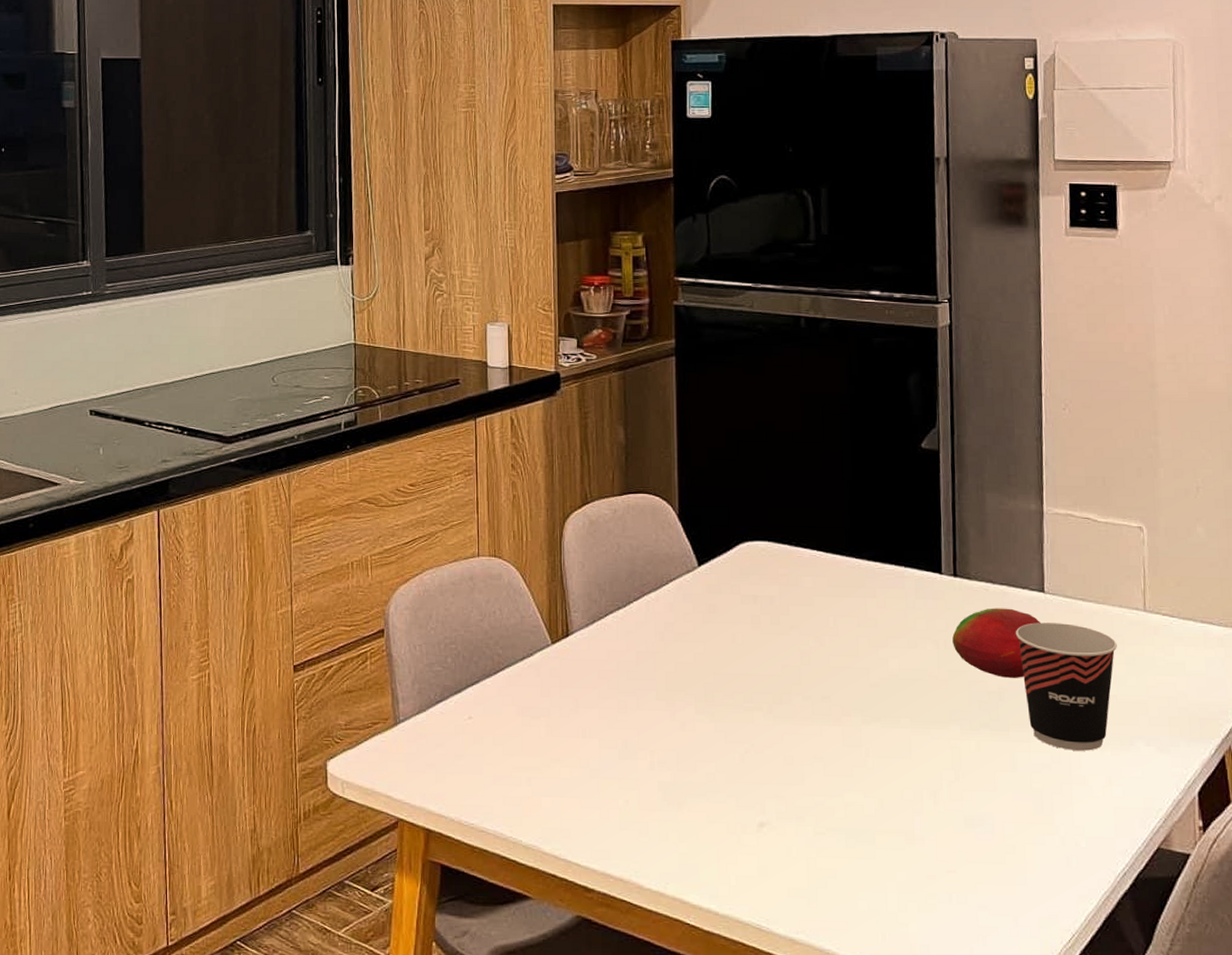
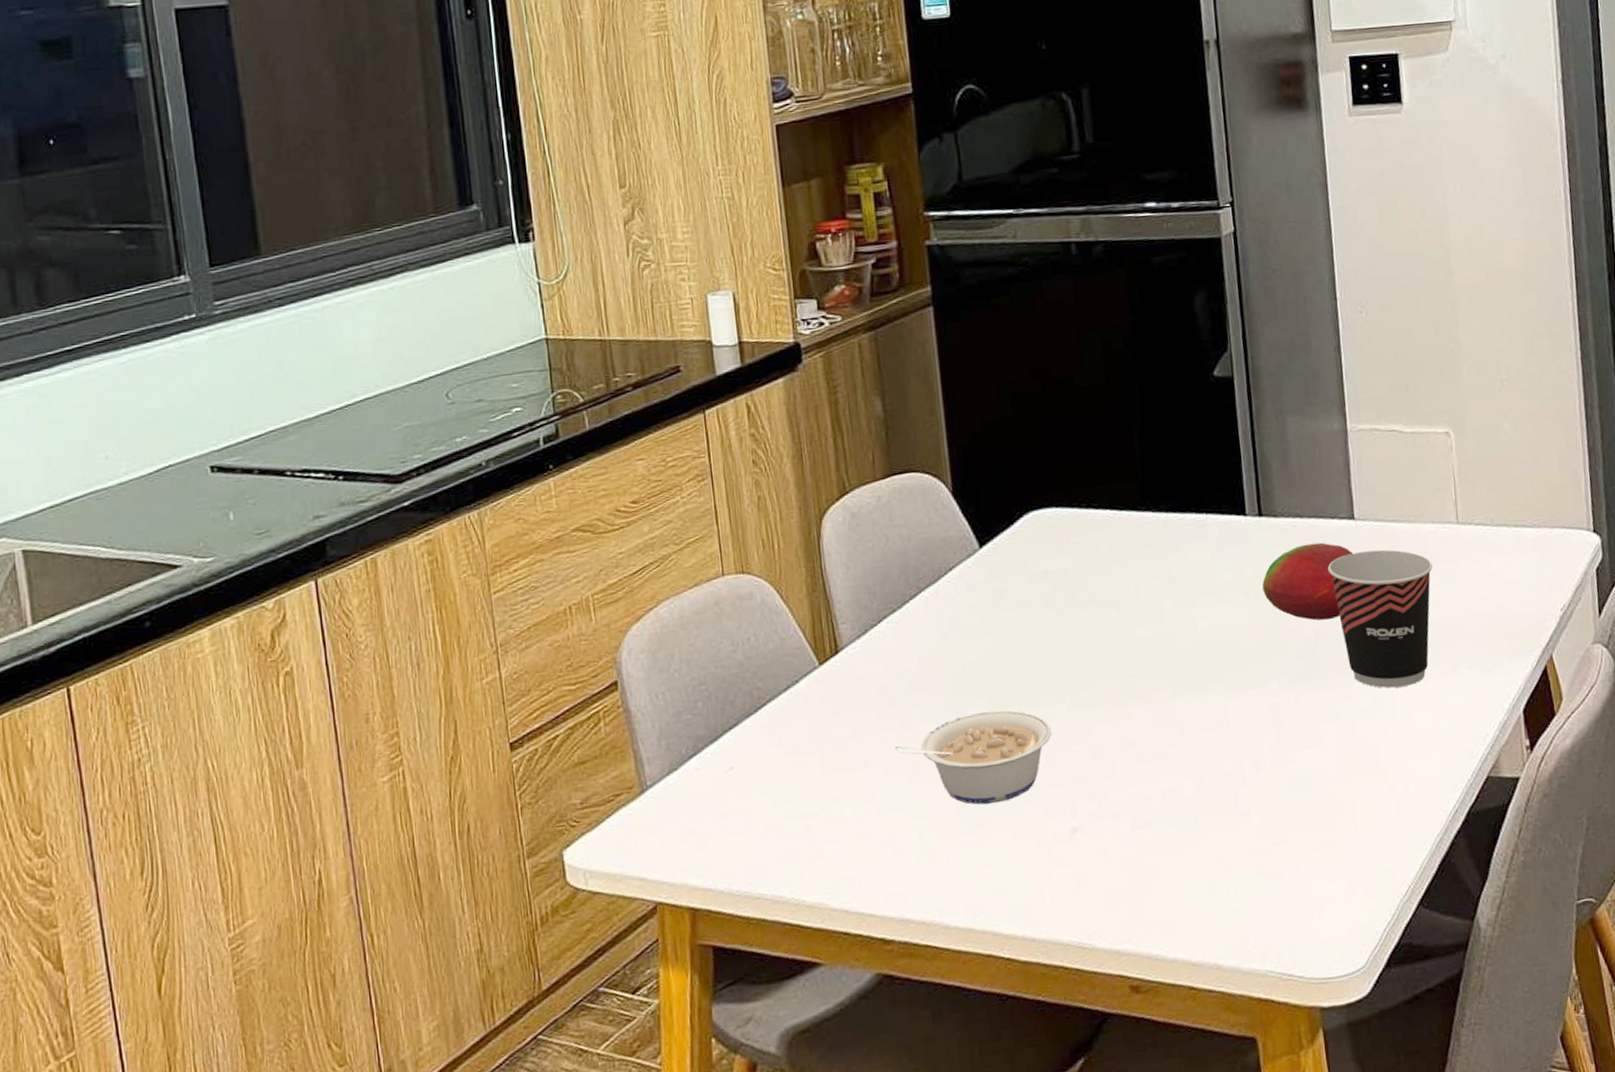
legume: none [610,707,749,789] -> present [896,710,1052,805]

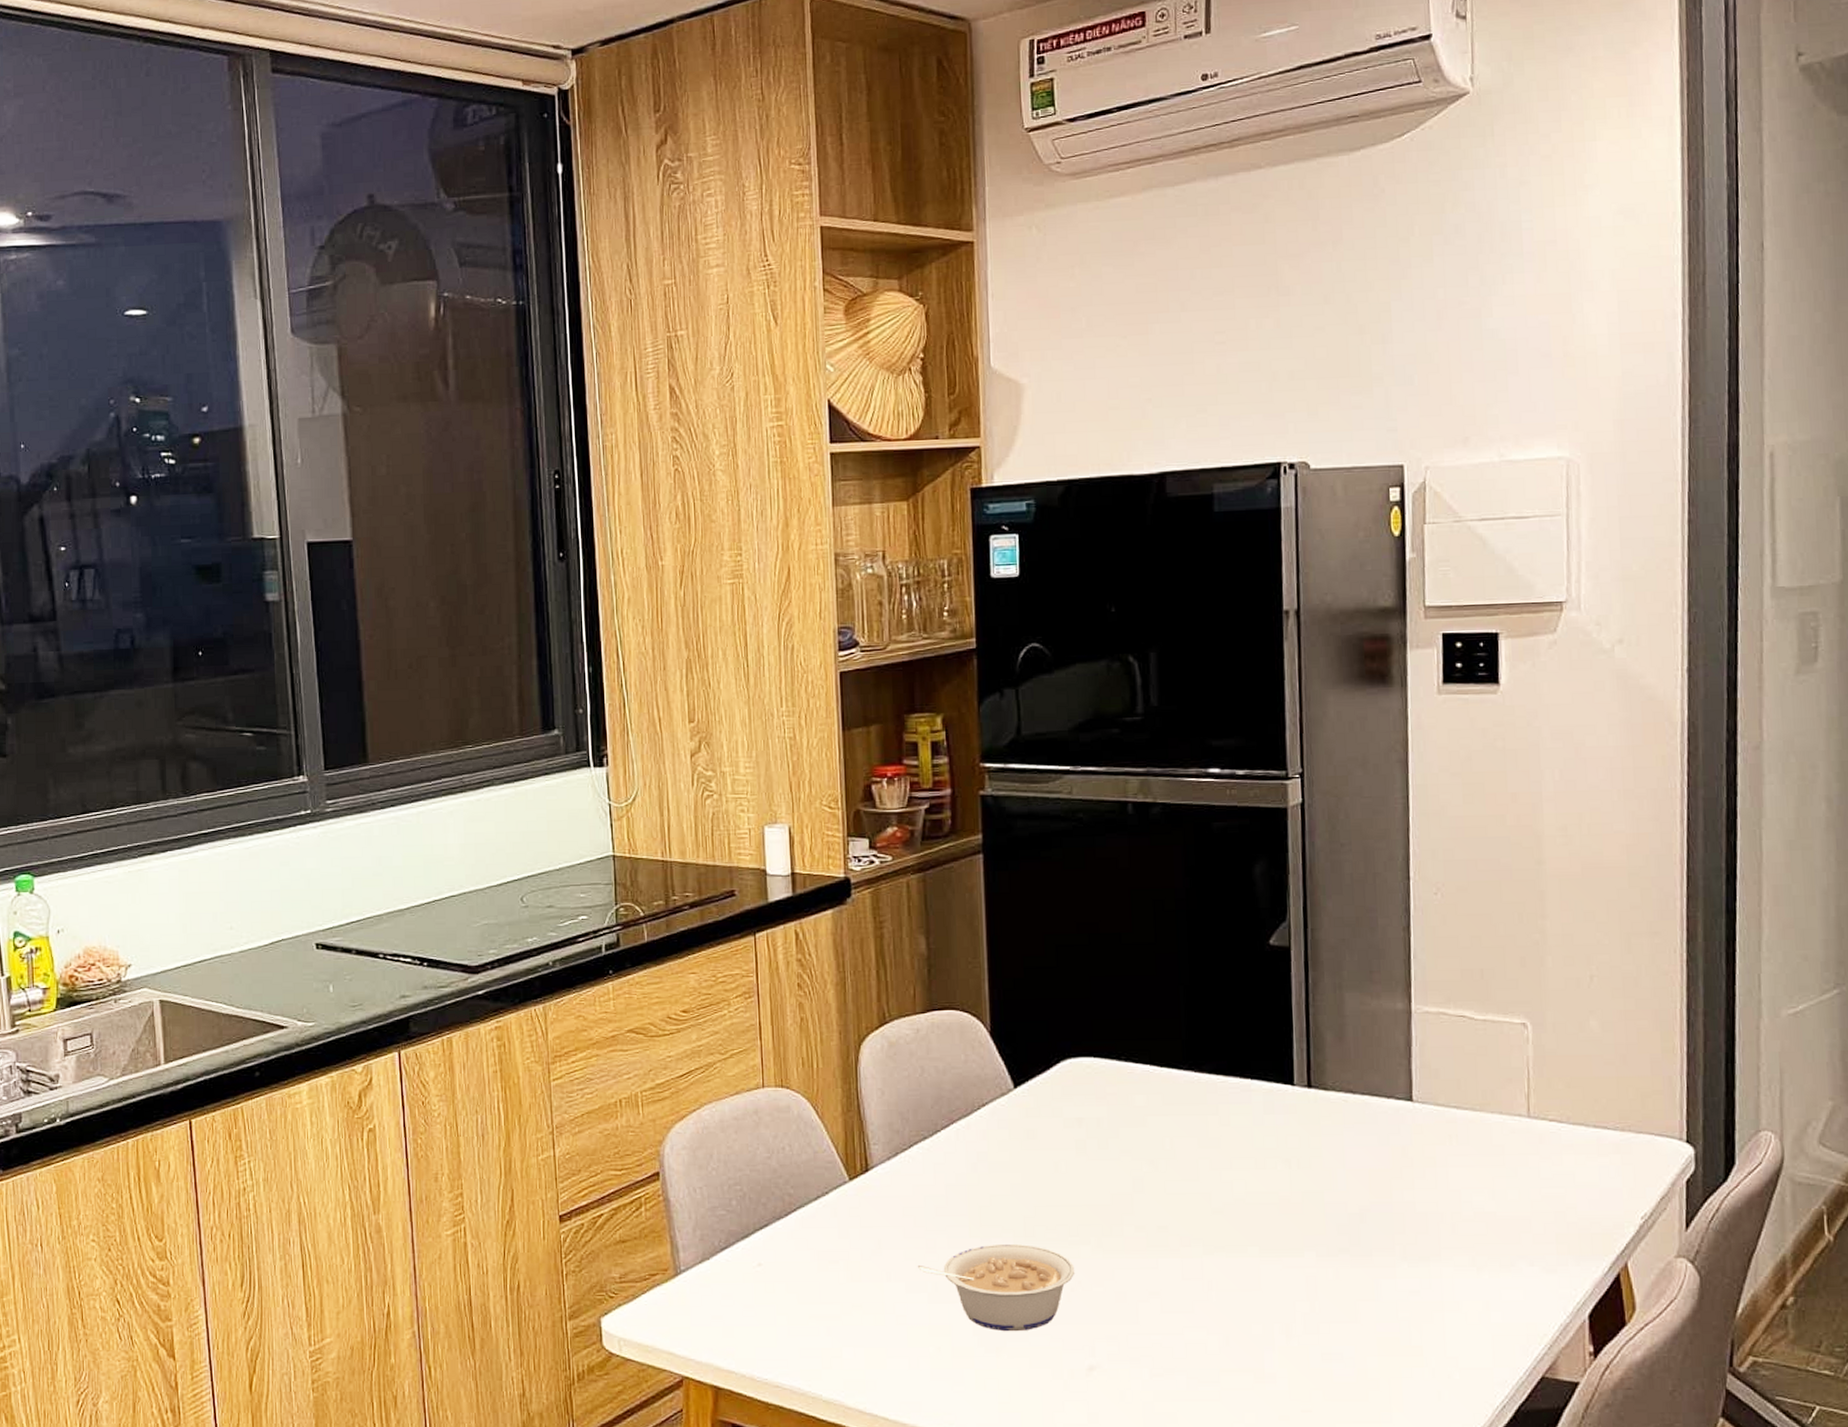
fruit: present [1262,542,1353,621] -> none [1306,1120,1408,1197]
cup: present [1327,549,1433,689] -> none [1378,1134,1496,1274]

